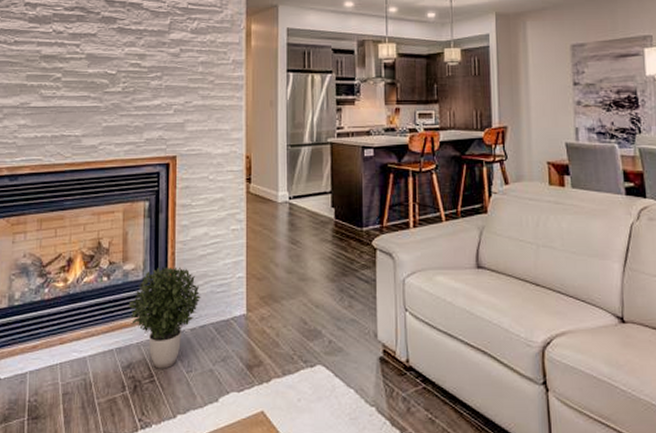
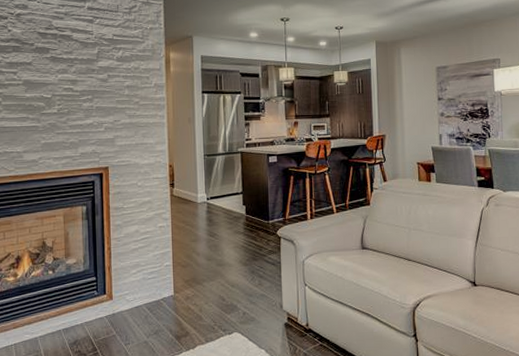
potted plant: present [128,267,201,369] -> none [72,259,135,344]

